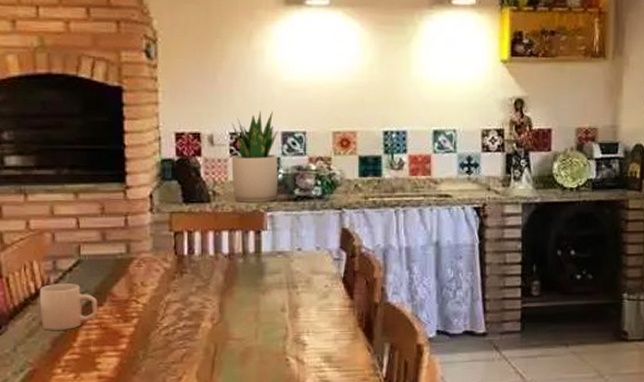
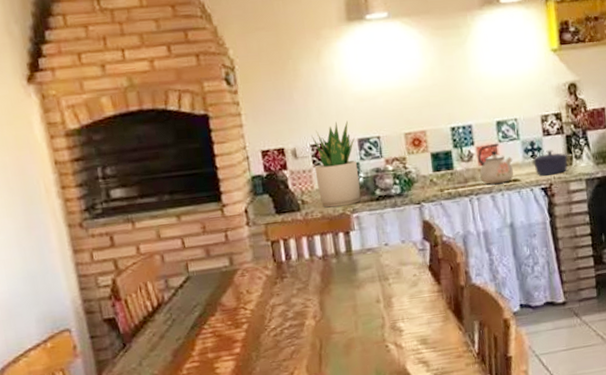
mug: present [39,284,99,330] -> none [155,298,212,343]
kettle: none [410,153,446,197] -> present [478,143,513,185]
cooking pot: none [468,166,507,196] -> present [533,149,569,176]

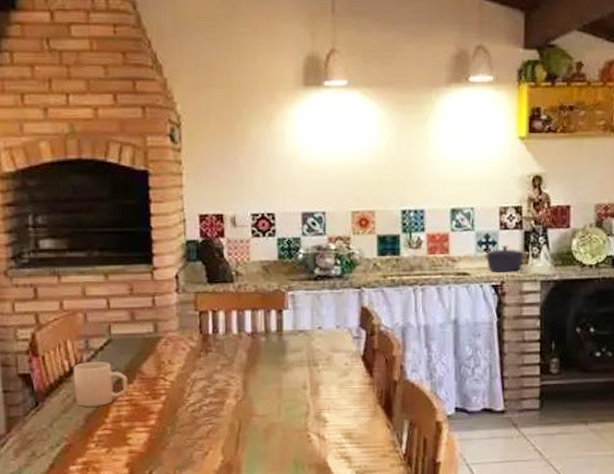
mug: none [155,298,212,343] -> present [73,362,129,407]
planter: present [311,120,361,208] -> none [253,192,299,282]
kettle: present [478,143,513,185] -> none [428,232,464,275]

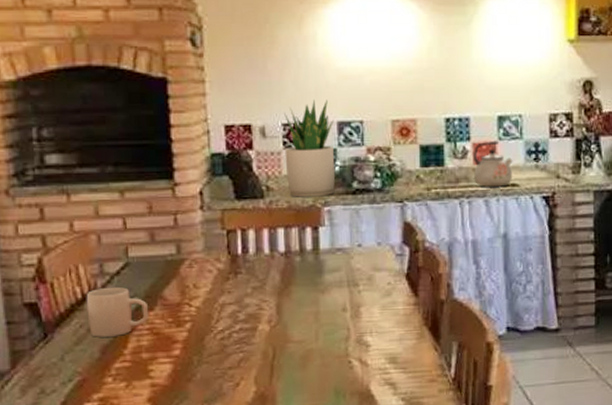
planter: none [253,192,299,282] -> present [284,99,336,197]
kettle: none [428,232,464,275] -> present [474,141,513,187]
cooking pot: present [486,244,525,273] -> none [536,153,577,184]

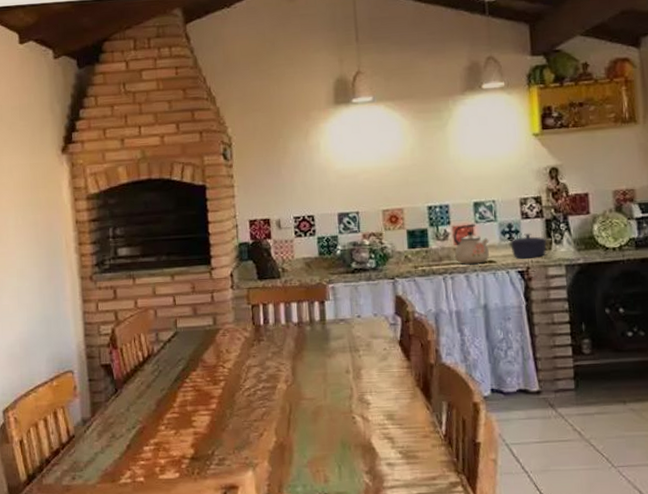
mug: present [86,287,150,337] -> none [146,352,193,393]
planter: present [284,99,336,197] -> none [295,196,337,277]
cooking pot: none [536,153,577,184] -> present [510,232,548,259]

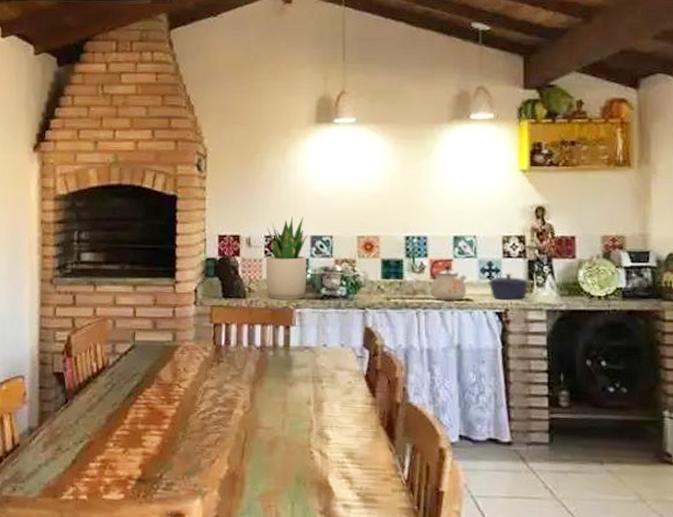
planter: none [295,196,337,277] -> present [265,216,308,300]

